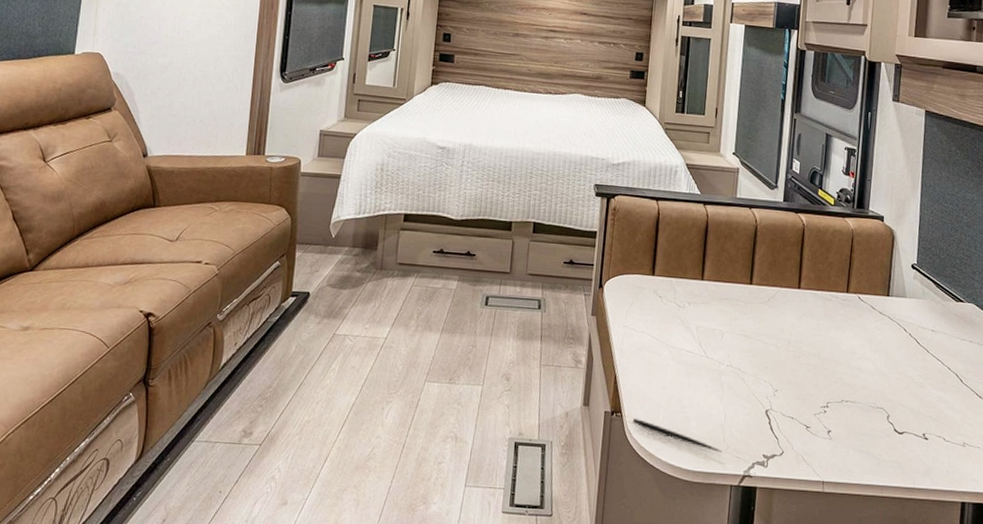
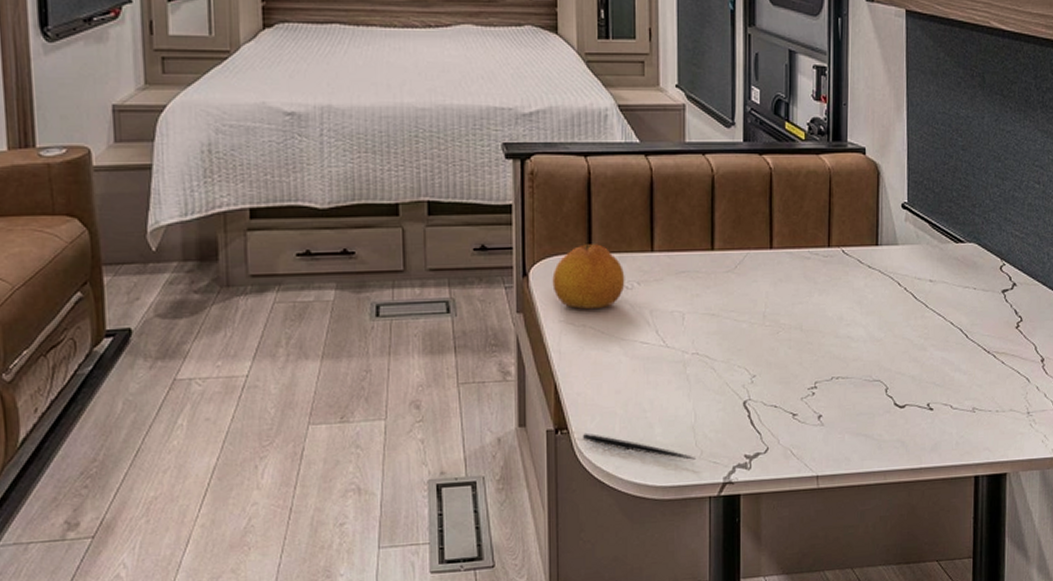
fruit: none [621,268,679,320] -> present [552,244,625,309]

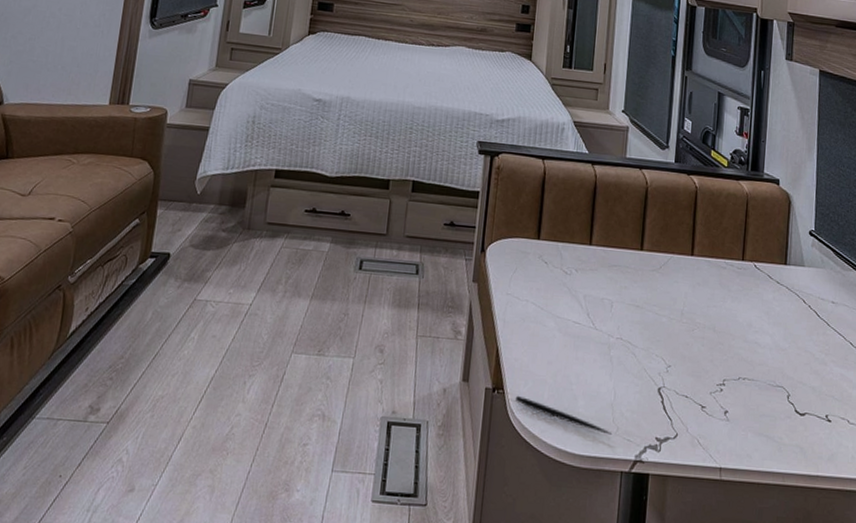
fruit: present [552,244,625,309] -> none [504,231,566,288]

